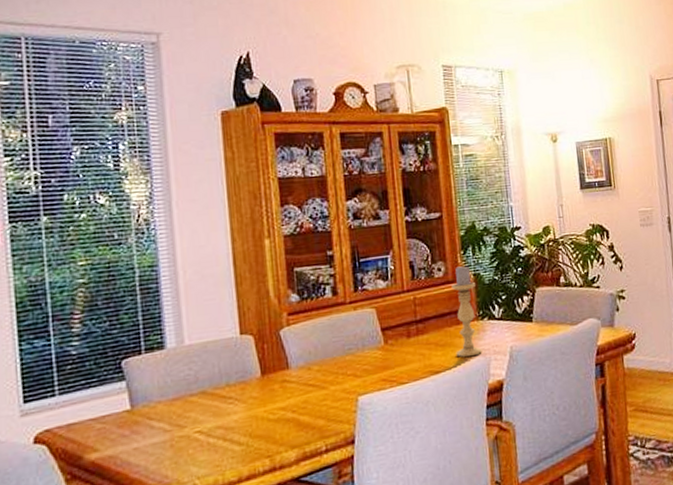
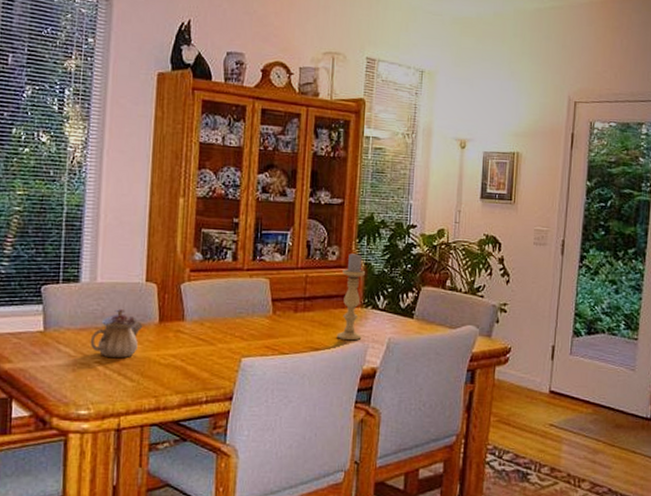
teapot: none [186,368,244,425] -> present [90,308,143,359]

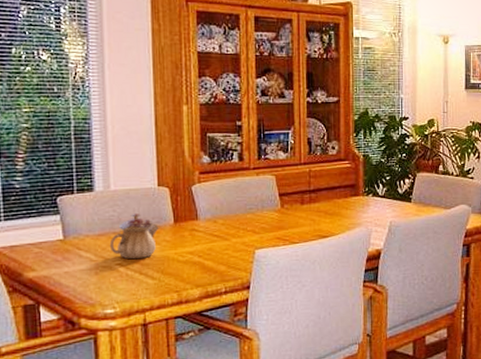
candle holder: present [336,252,365,341] -> none [342,146,365,227]

